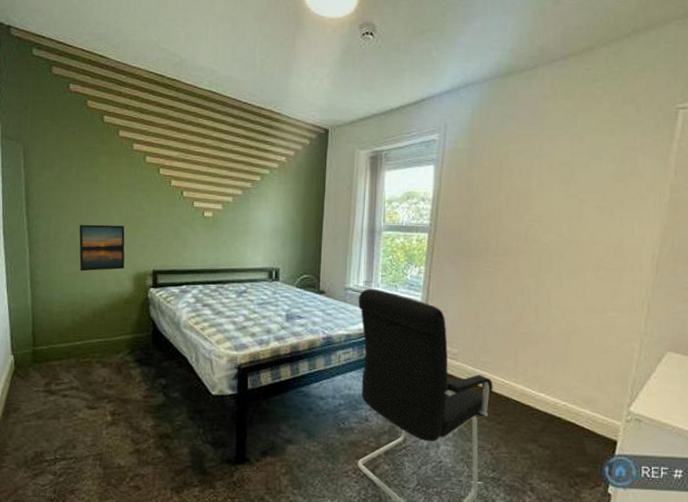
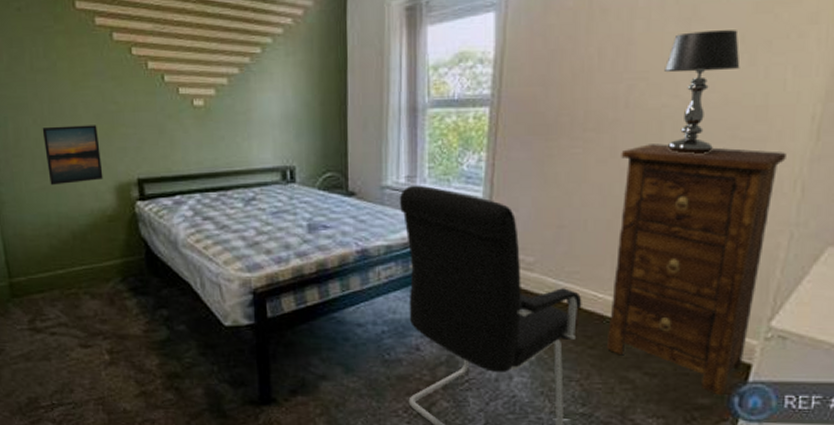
cabinet: none [512,268,636,466] -> present [607,144,786,396]
table lamp: none [552,190,603,278] -> present [664,30,740,154]

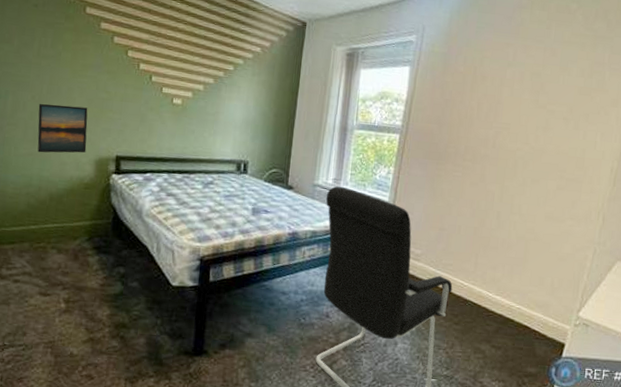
cabinet: present [607,144,786,396] -> none [467,175,594,367]
table lamp: present [664,30,740,154] -> none [519,100,569,187]

